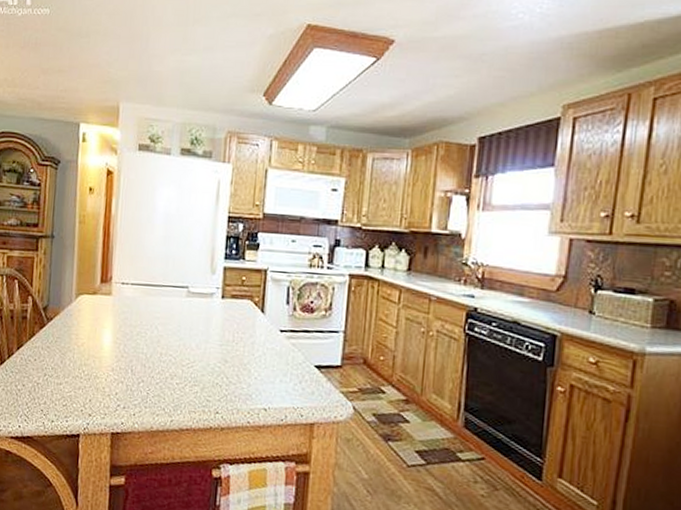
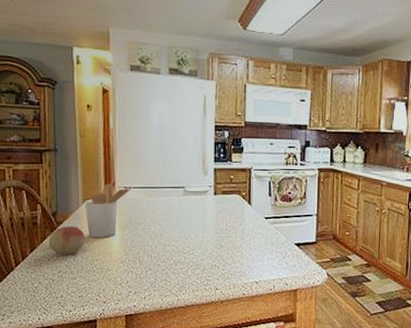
fruit: none [36,323,76,356] -> present [48,225,86,254]
utensil holder: none [78,277,130,340] -> present [85,183,132,238]

